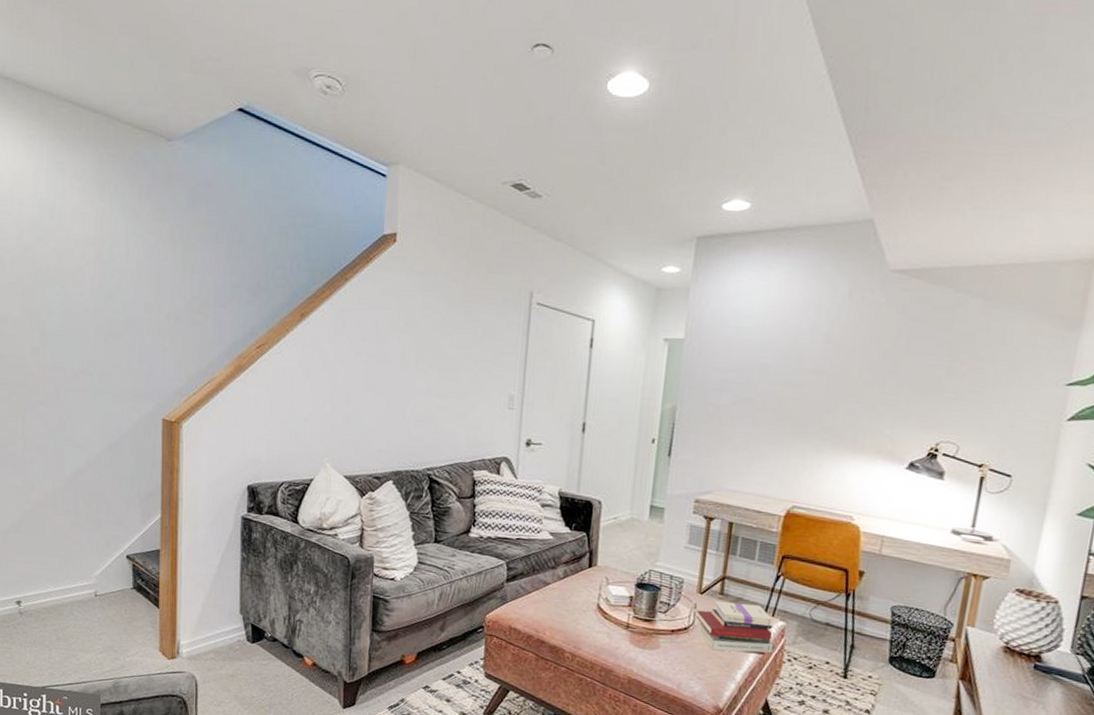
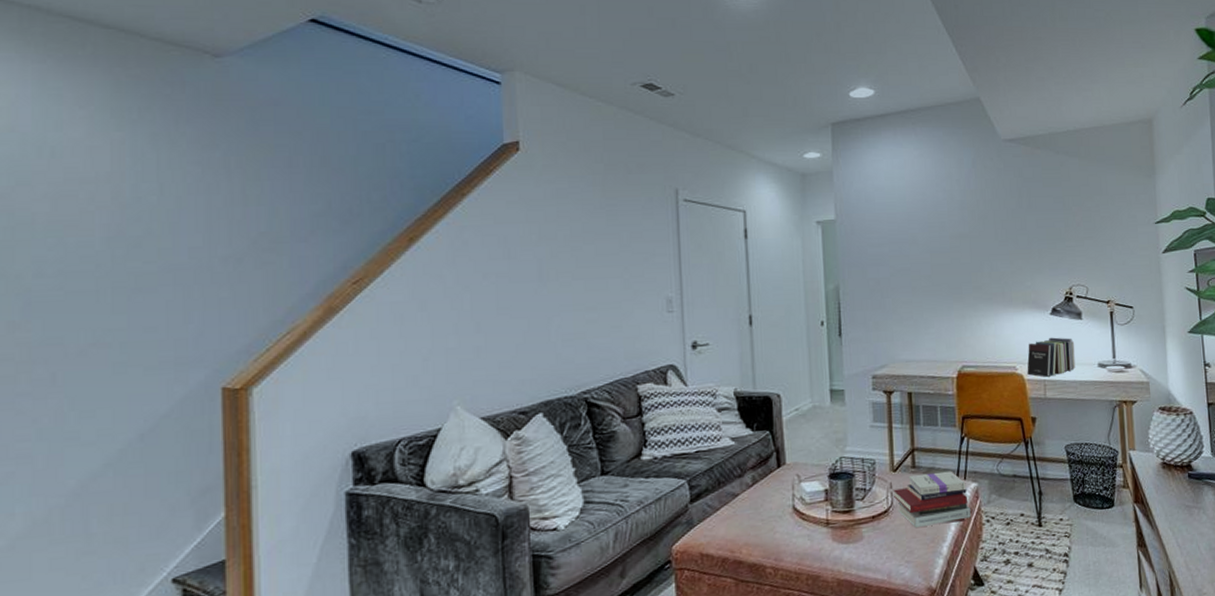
books: none [864,493,928,534] -> present [1027,337,1076,377]

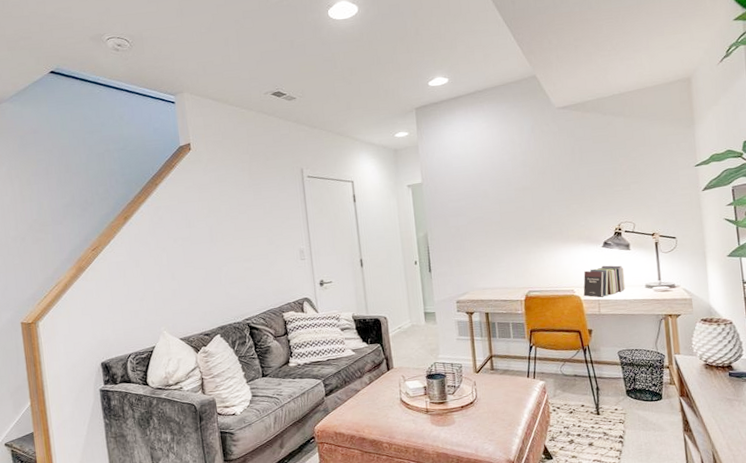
books: present [894,471,971,528] -> none [477,372,540,416]

